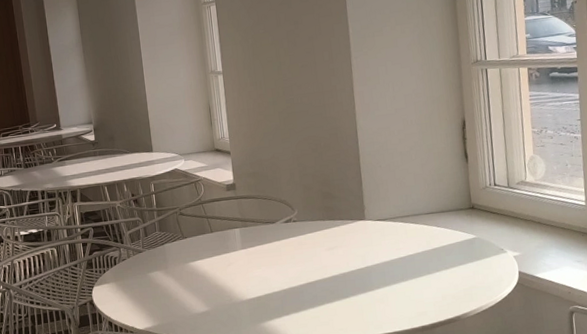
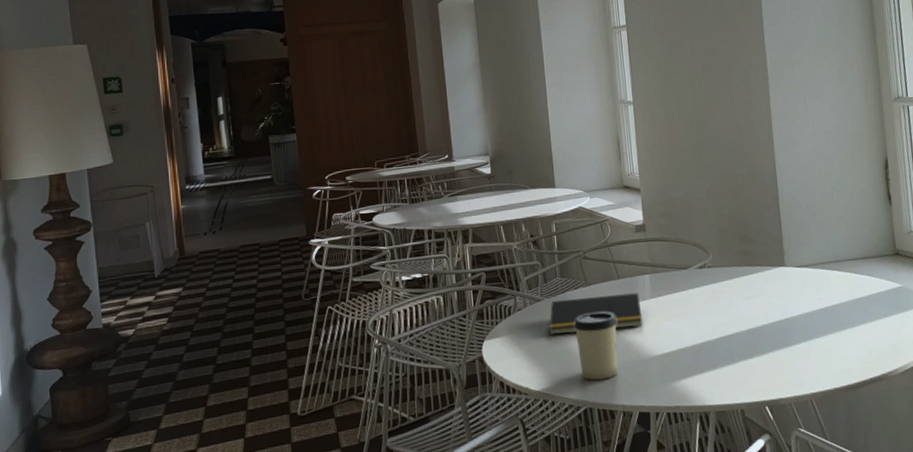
notepad: none [150,244,235,282] -> present [549,292,643,335]
cup: none [172,261,213,321] -> present [573,312,618,381]

